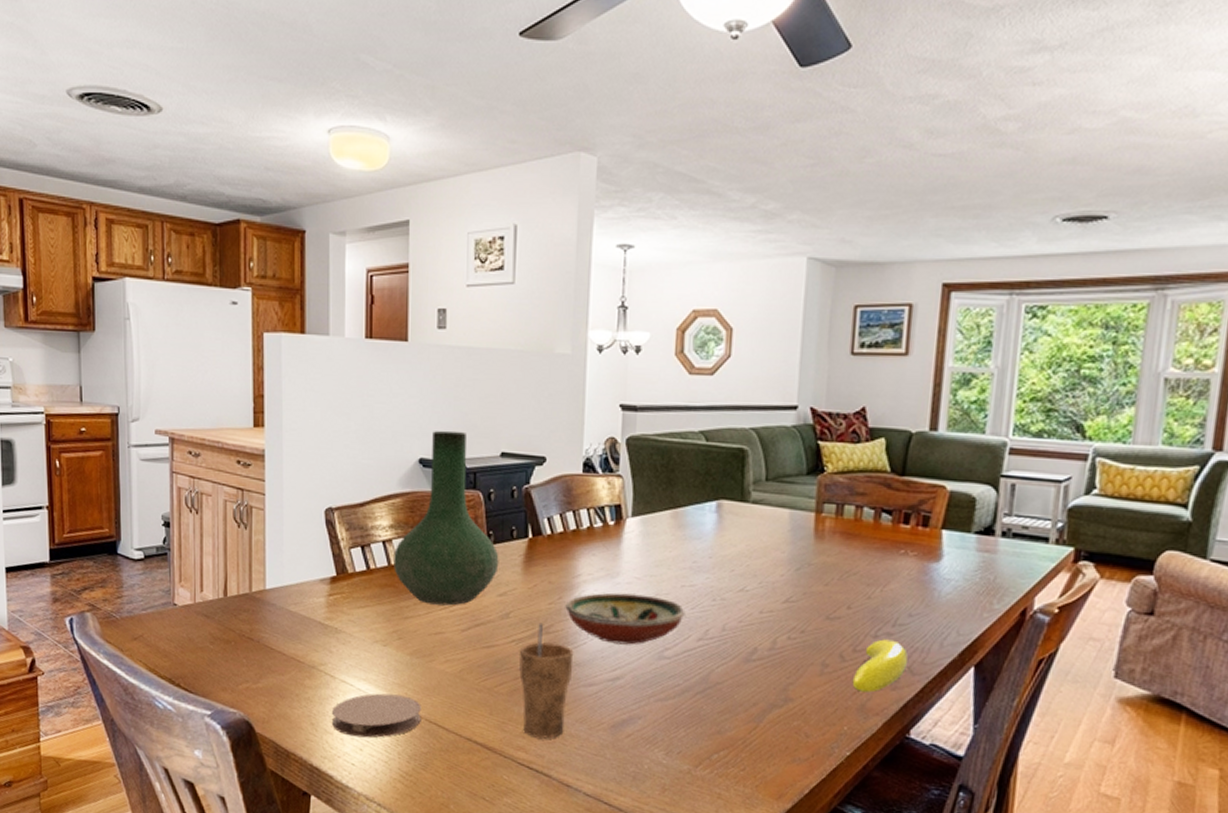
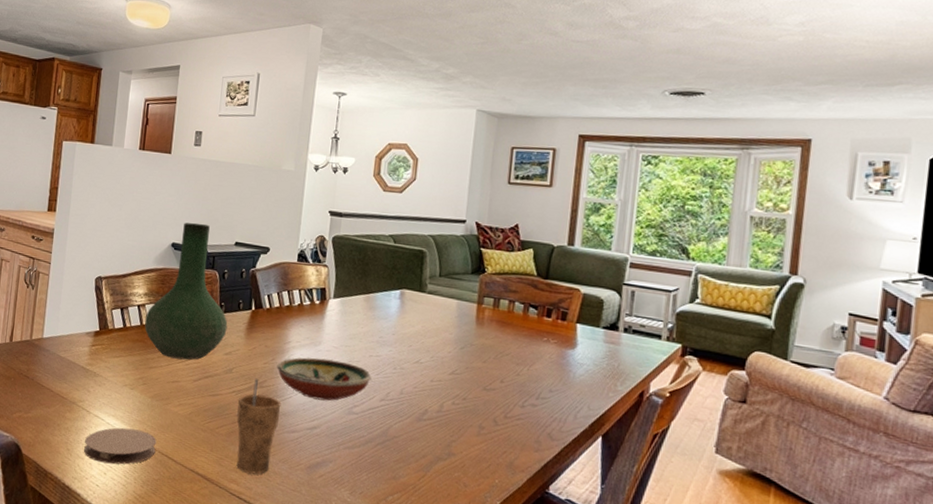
banana: present [852,639,909,693] -> none [503,409,549,453]

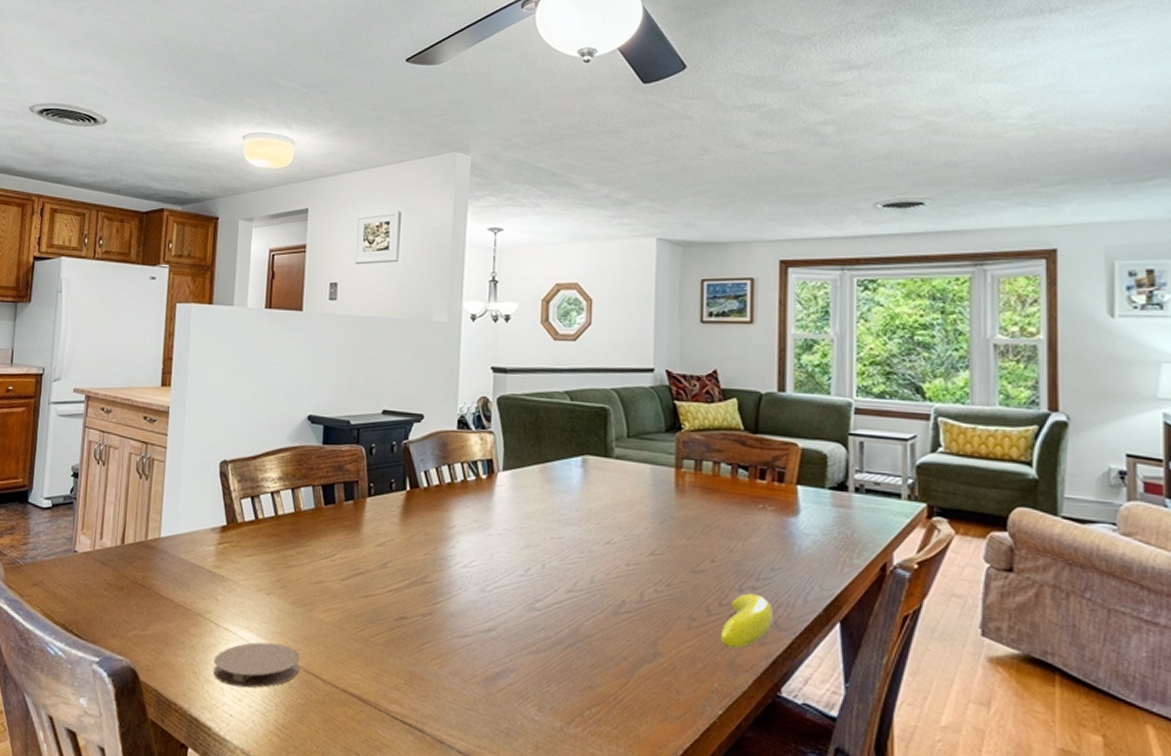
vase: present [144,222,228,360] -> none [280,390,379,555]
cup: present [236,378,281,474] -> none [395,572,448,692]
decorative bowl: present [277,357,372,401] -> none [440,544,555,597]
banana: none [503,409,549,453] -> present [720,593,774,648]

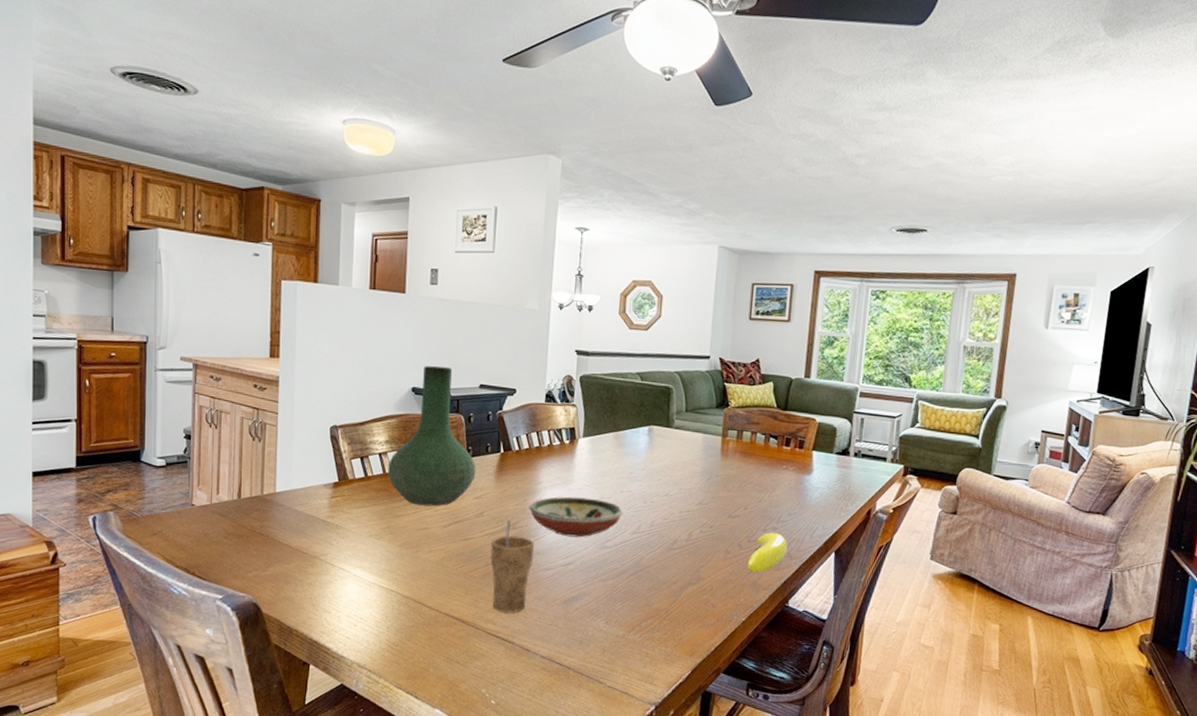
coaster: present [213,642,300,688] -> none [331,578,408,616]
vase: none [280,390,379,555] -> present [388,365,476,507]
cup: none [395,572,448,692] -> present [490,520,535,613]
decorative bowl: none [440,544,555,597] -> present [529,496,623,538]

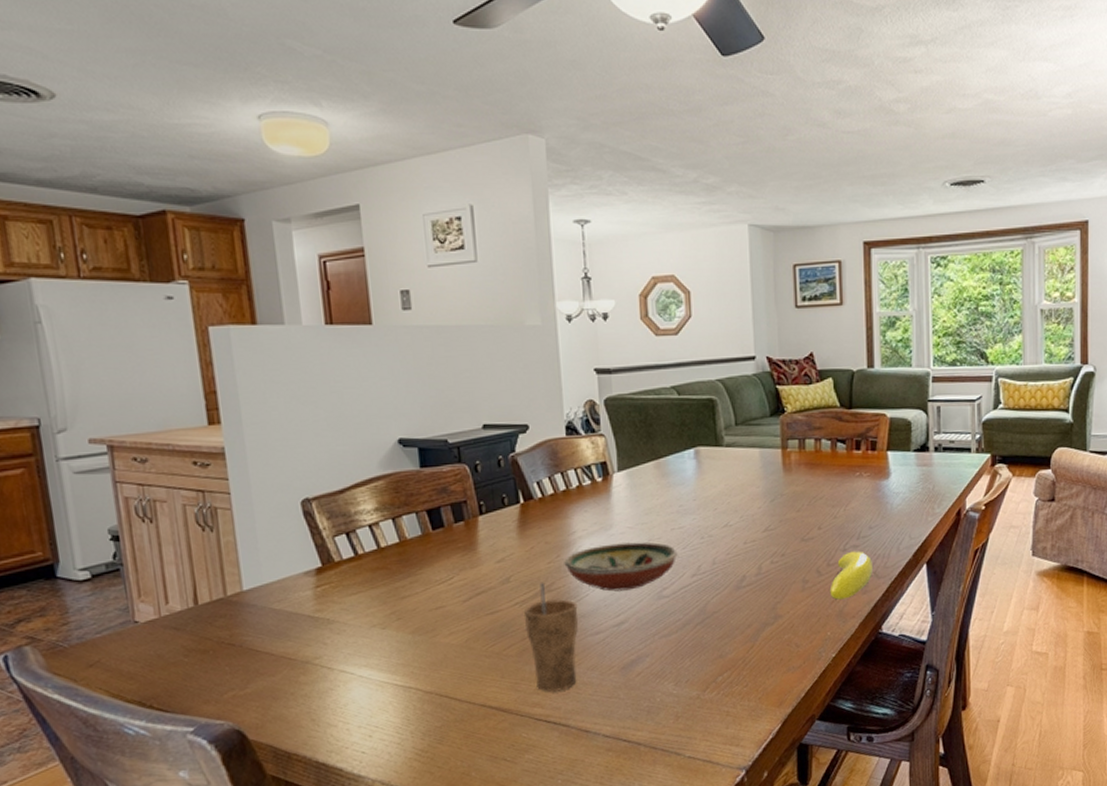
vase: present [388,365,476,507] -> none [382,408,494,581]

